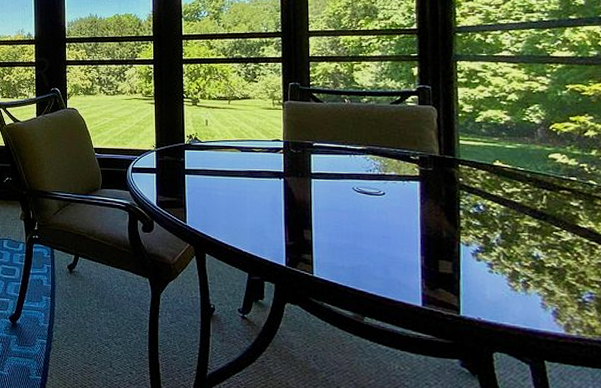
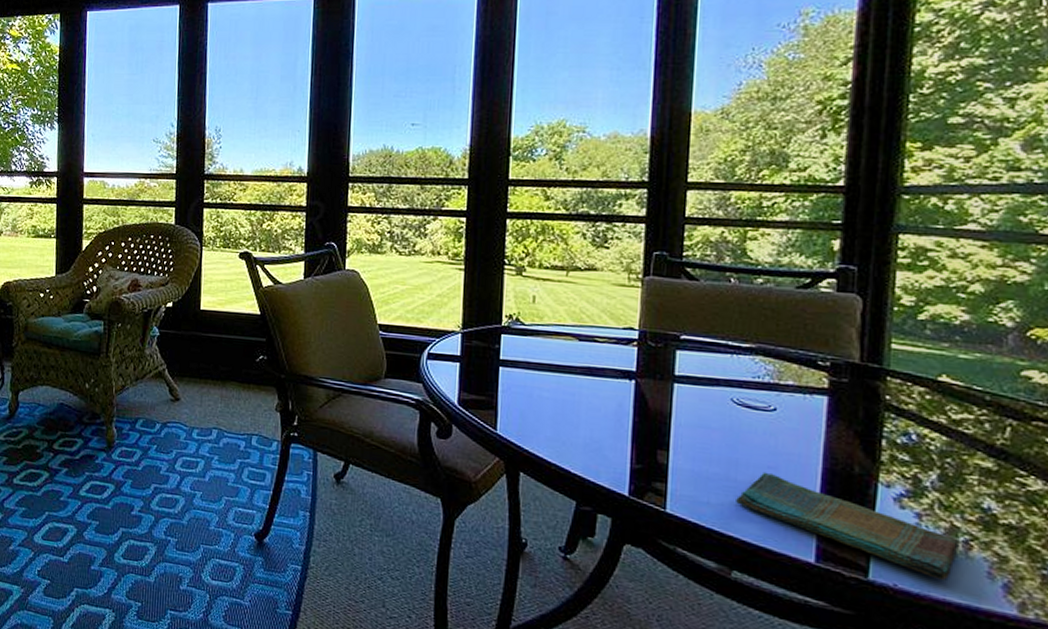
dish towel: none [362,241,520,312] -> present [736,472,960,580]

